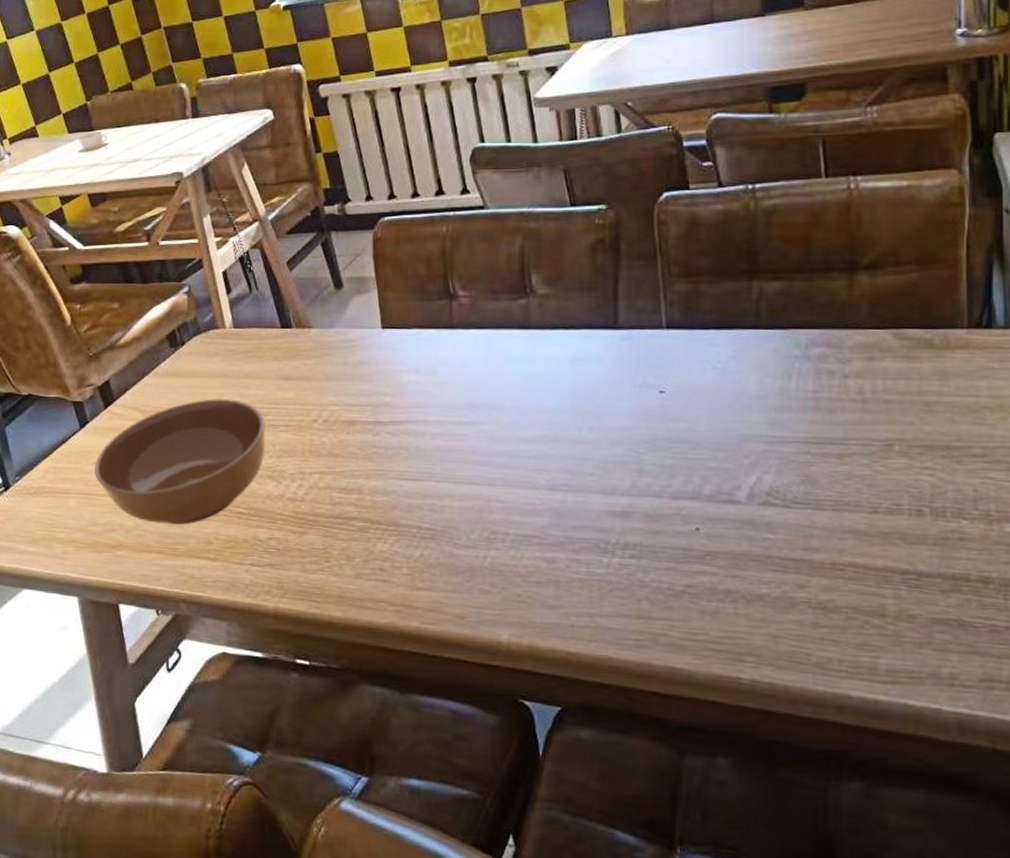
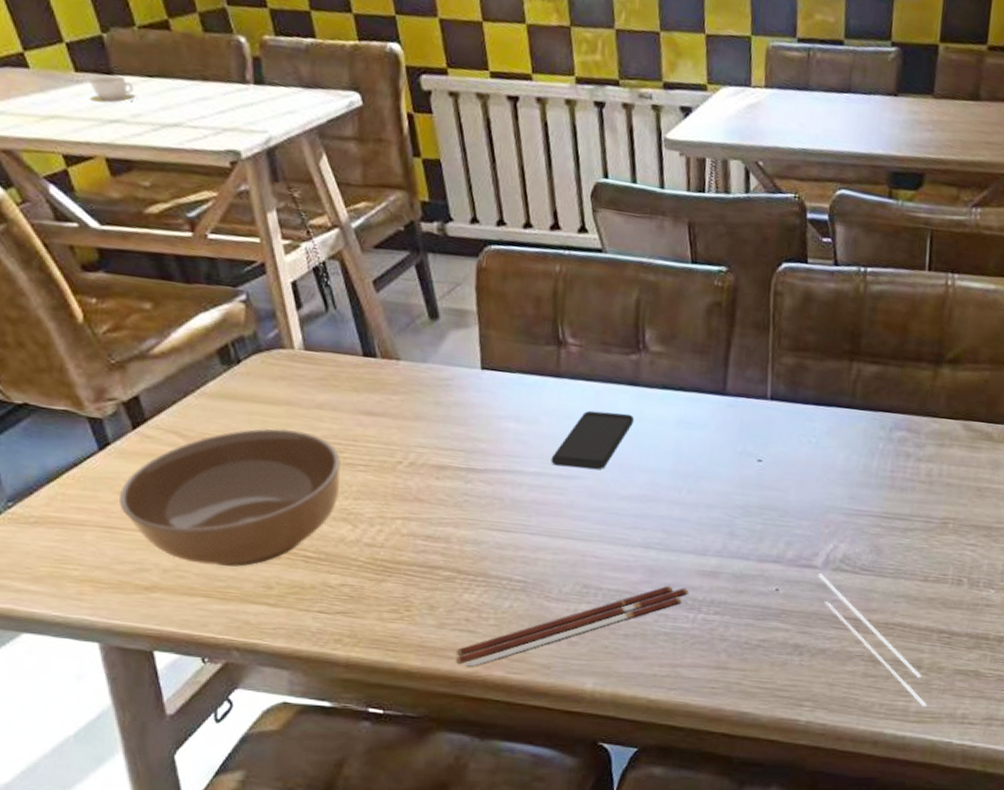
chopsticks: none [372,528,600,617] -> present [455,585,688,667]
mobile phone: none [450,356,528,414] -> present [550,410,635,469]
chopsticks: none [743,509,900,664] -> present [818,573,927,706]

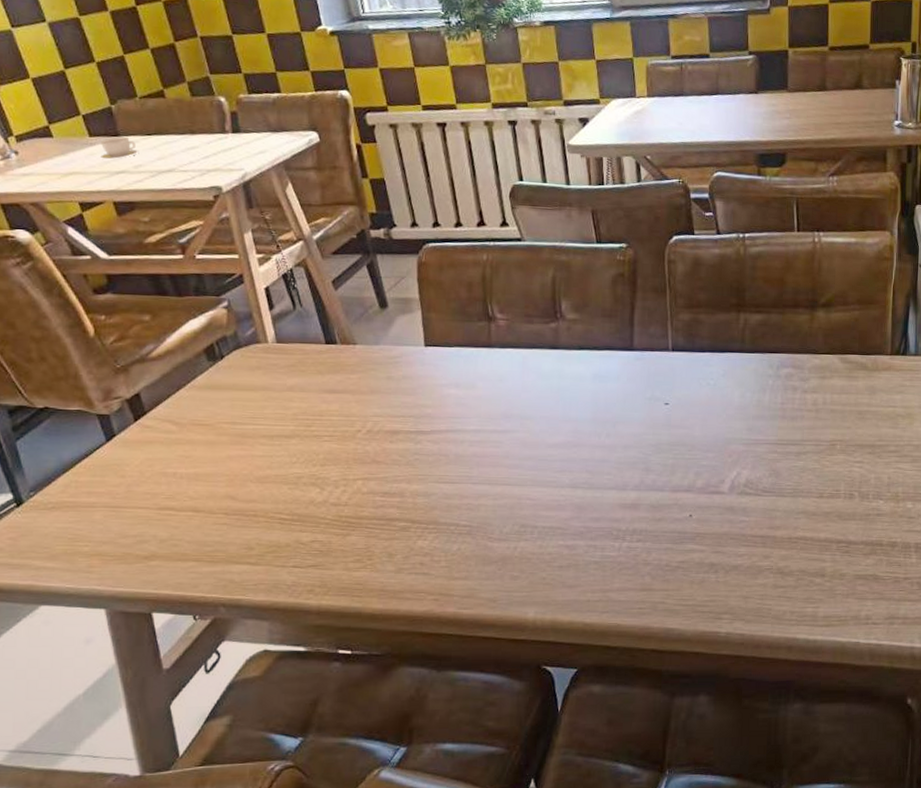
bowl: present [118,428,341,567] -> none [122,410,309,532]
chopsticks: present [455,585,688,667] -> none [412,519,613,606]
mobile phone: present [550,410,635,469] -> none [487,373,557,423]
chopsticks: present [818,573,927,706] -> none [726,498,833,611]

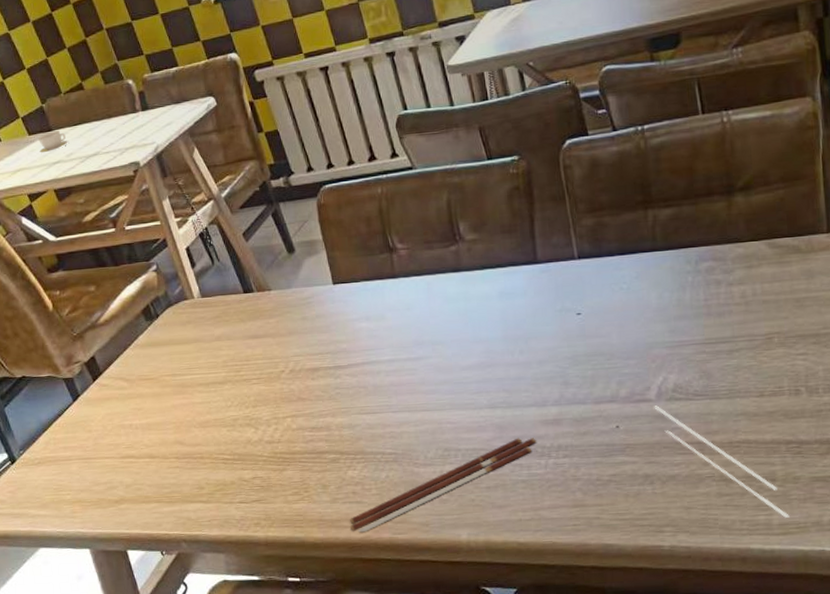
chopsticks: none [412,519,613,606] -> present [349,437,537,533]
chopsticks: none [726,498,833,611] -> present [654,405,790,518]

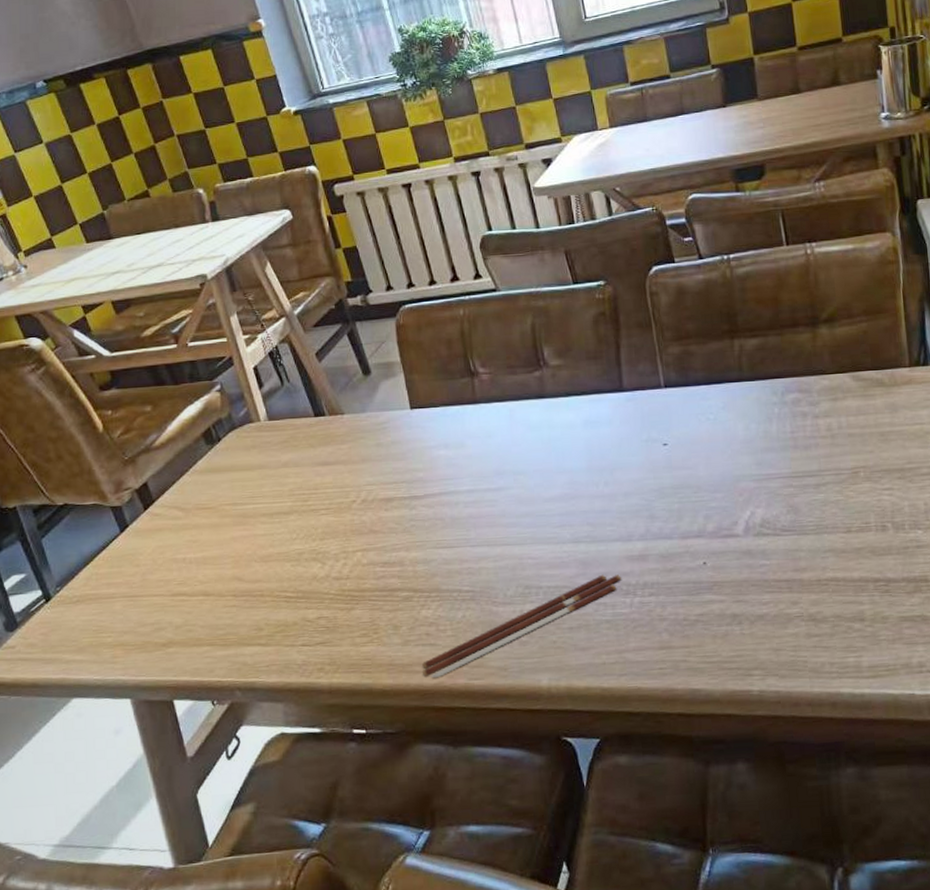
teacup: present [37,131,68,153] -> none [96,239,130,262]
chopsticks: present [654,405,790,518] -> none [741,541,879,660]

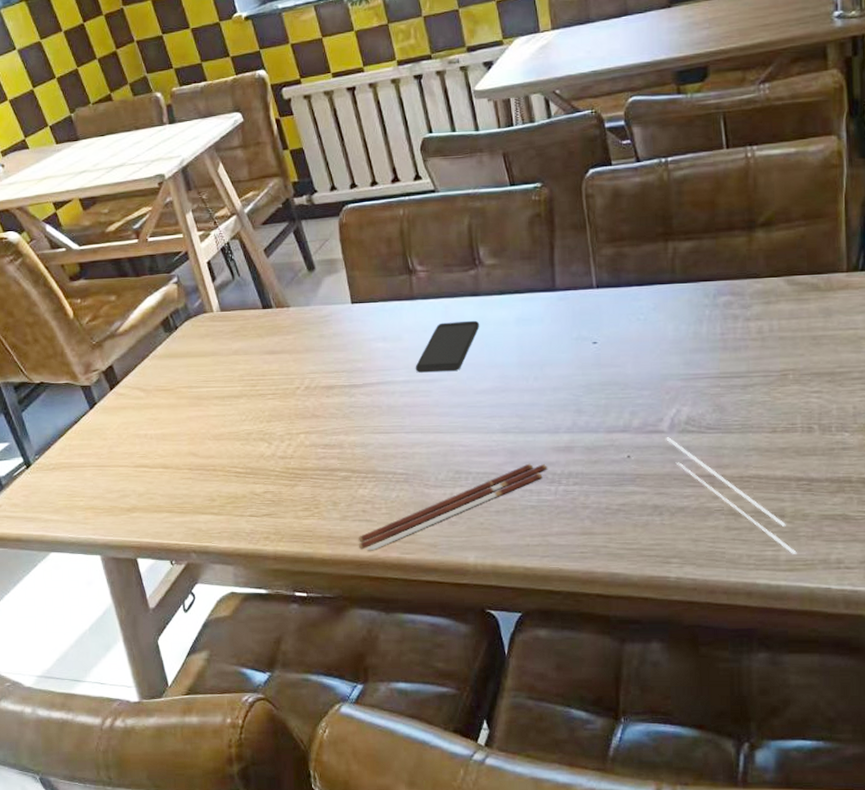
mobile phone: none [479,424,547,481] -> present [415,320,480,373]
chopsticks: none [741,541,879,660] -> present [666,437,797,554]

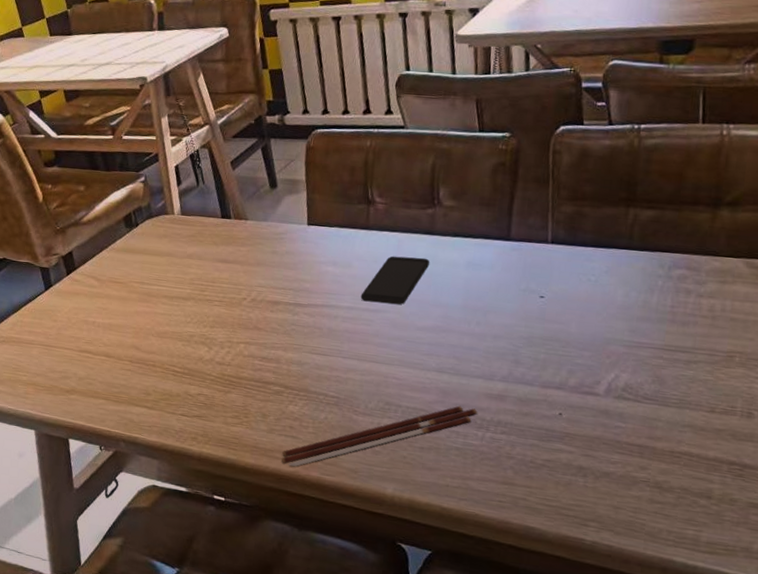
chopsticks: present [666,437,797,554] -> none [601,401,719,538]

